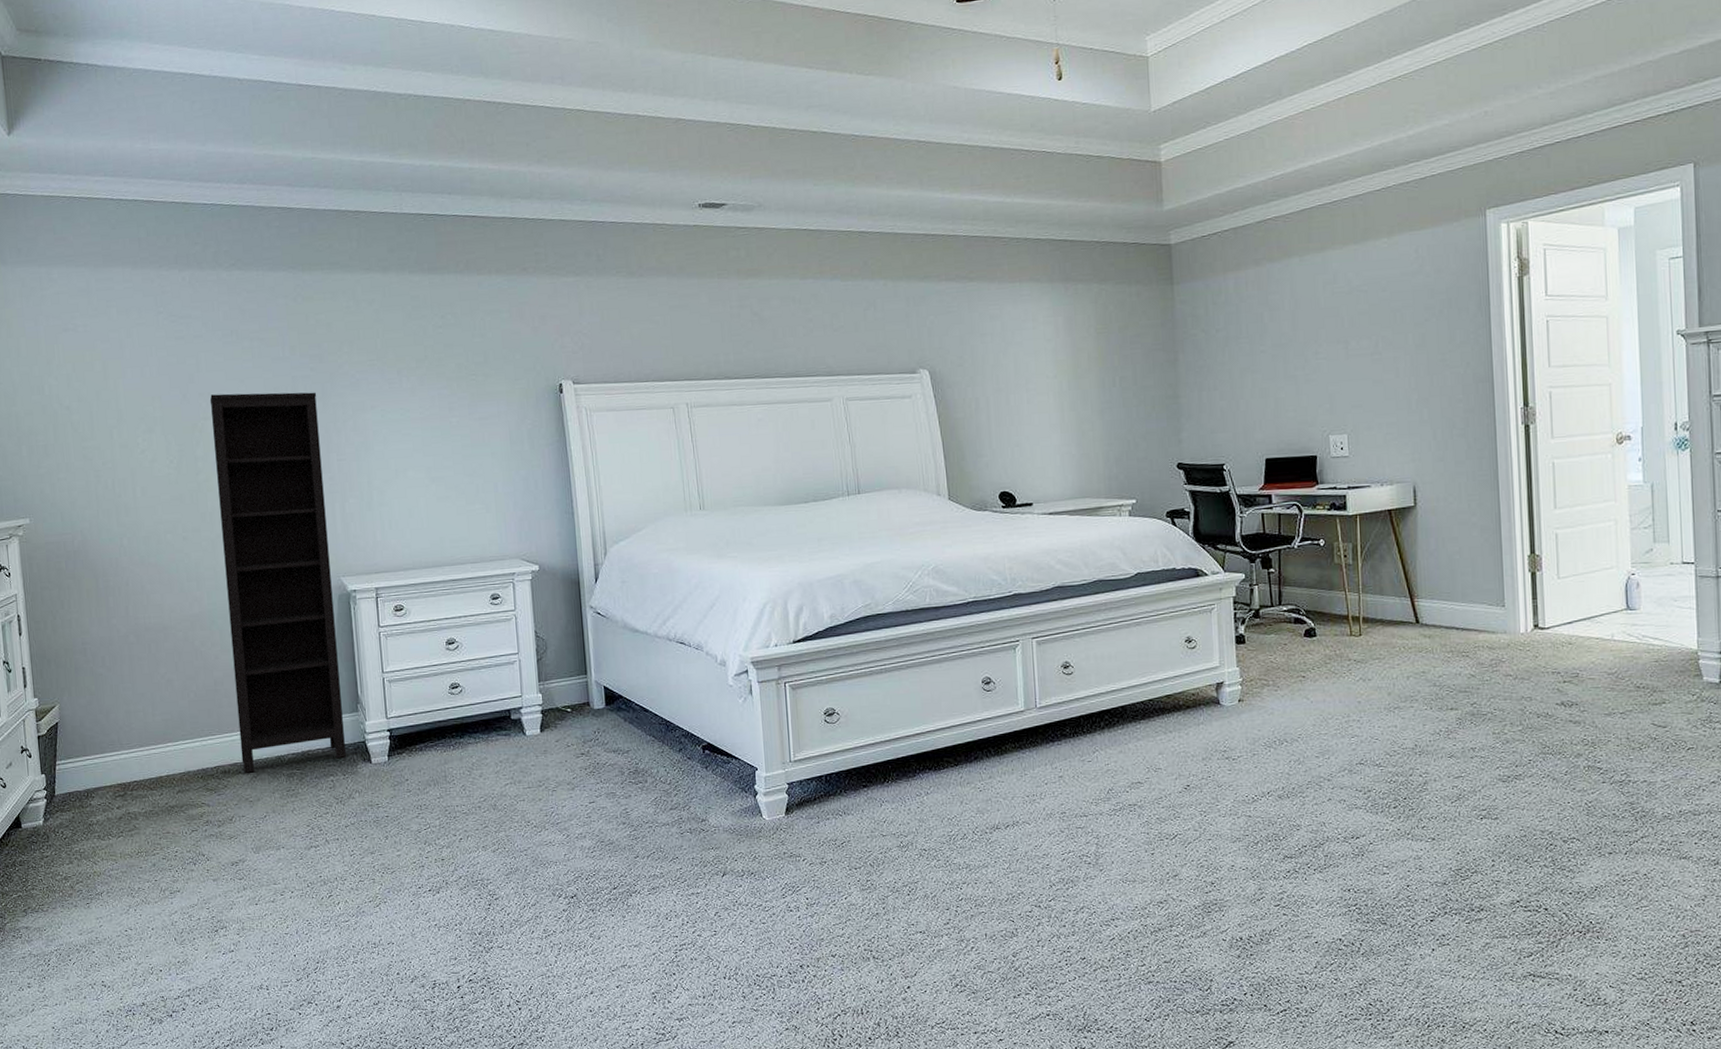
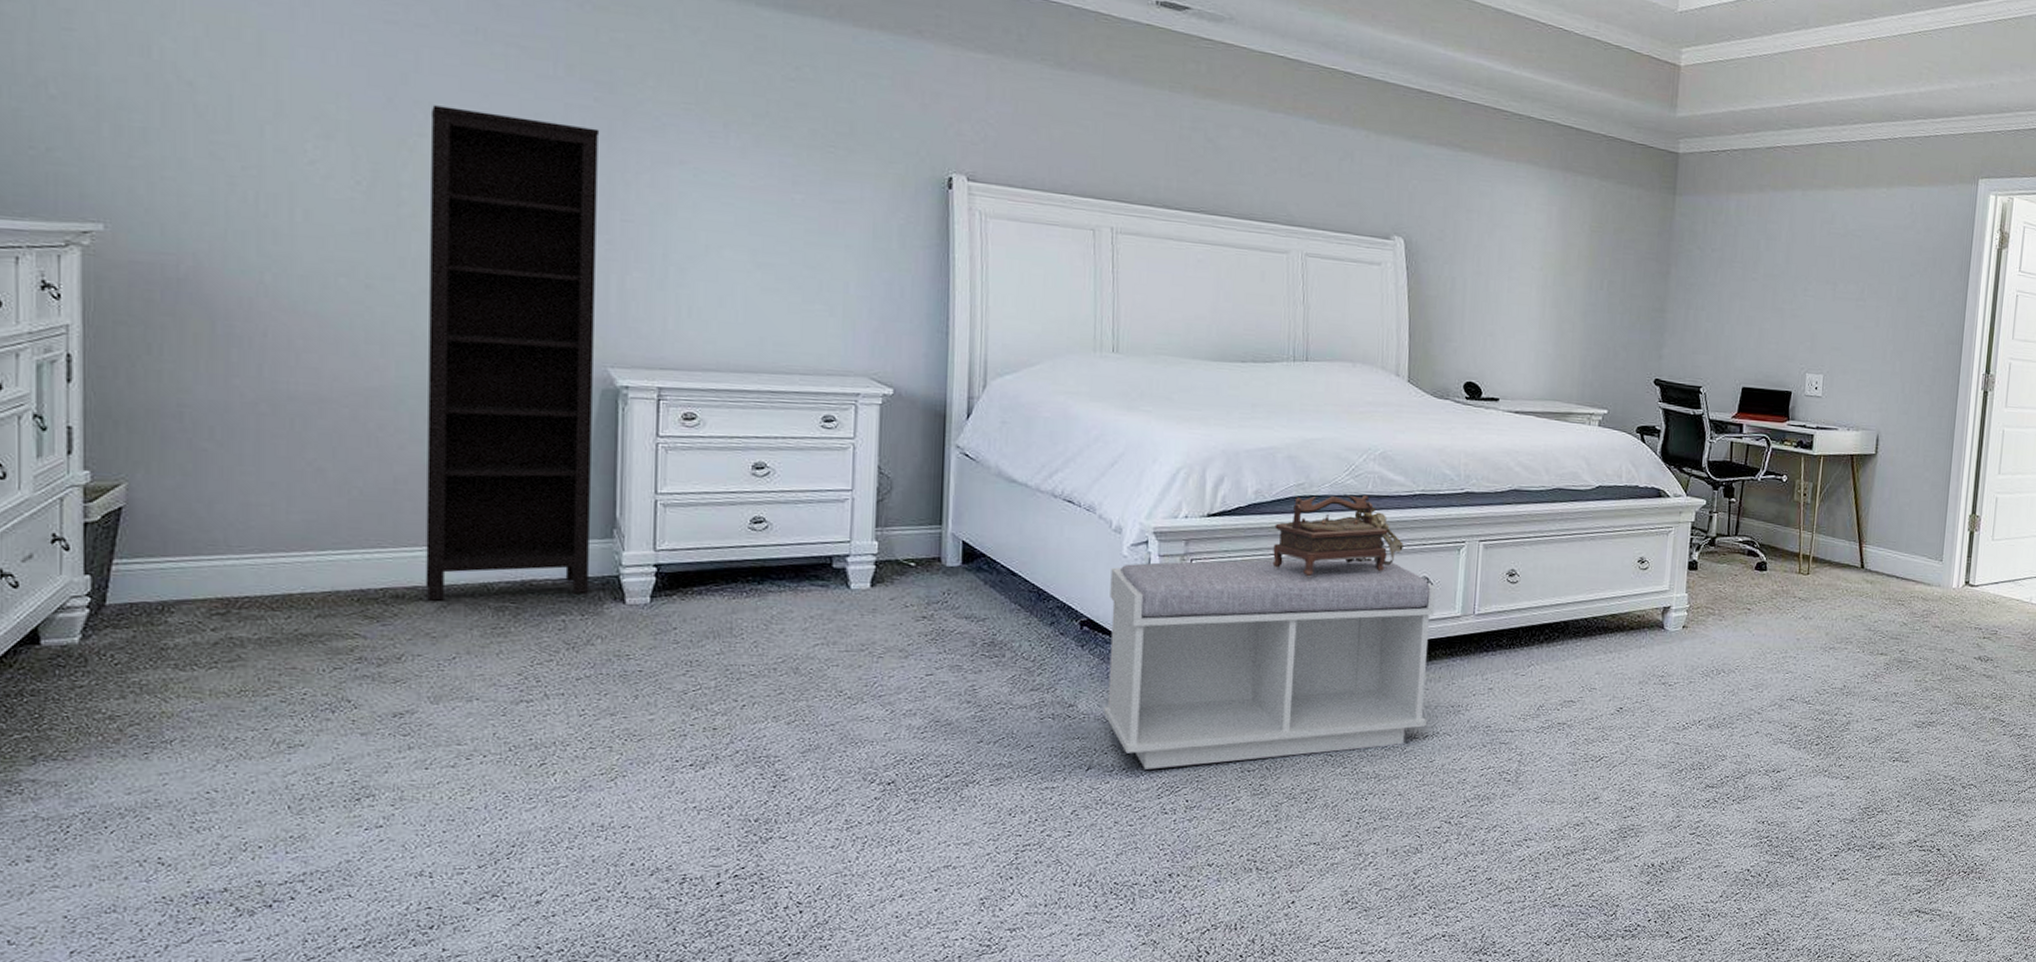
bench: none [721,666,1006,872] -> present [1104,559,1437,769]
decorative box: none [850,608,964,689] -> present [1272,495,1404,578]

